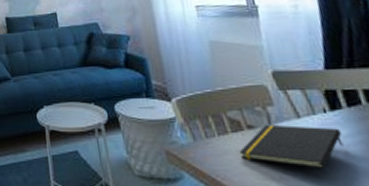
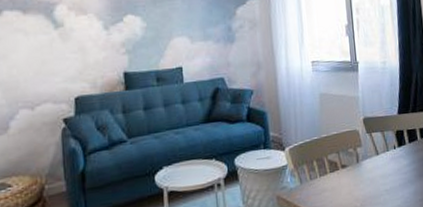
notepad: present [239,124,344,168] -> none [334,160,404,194]

